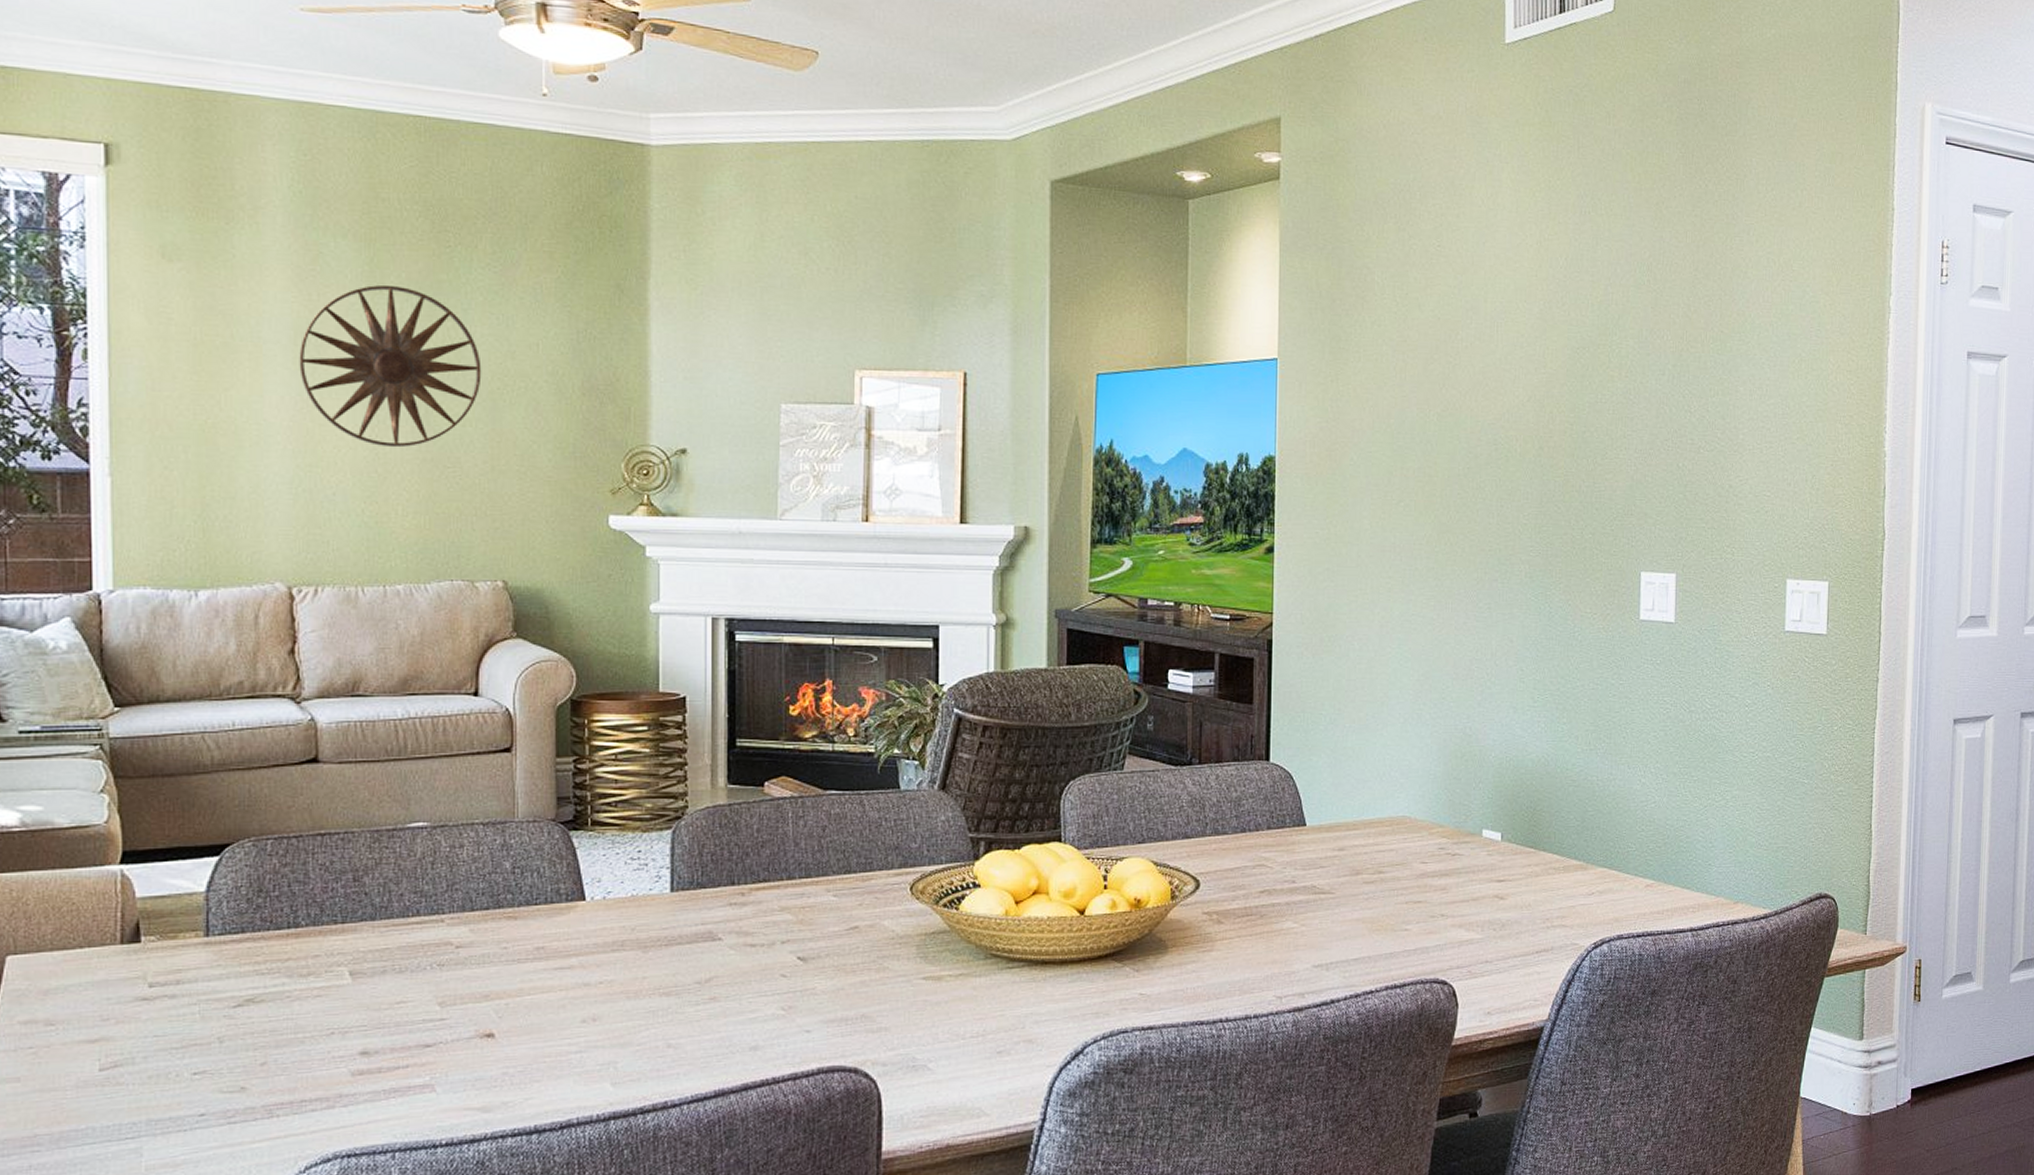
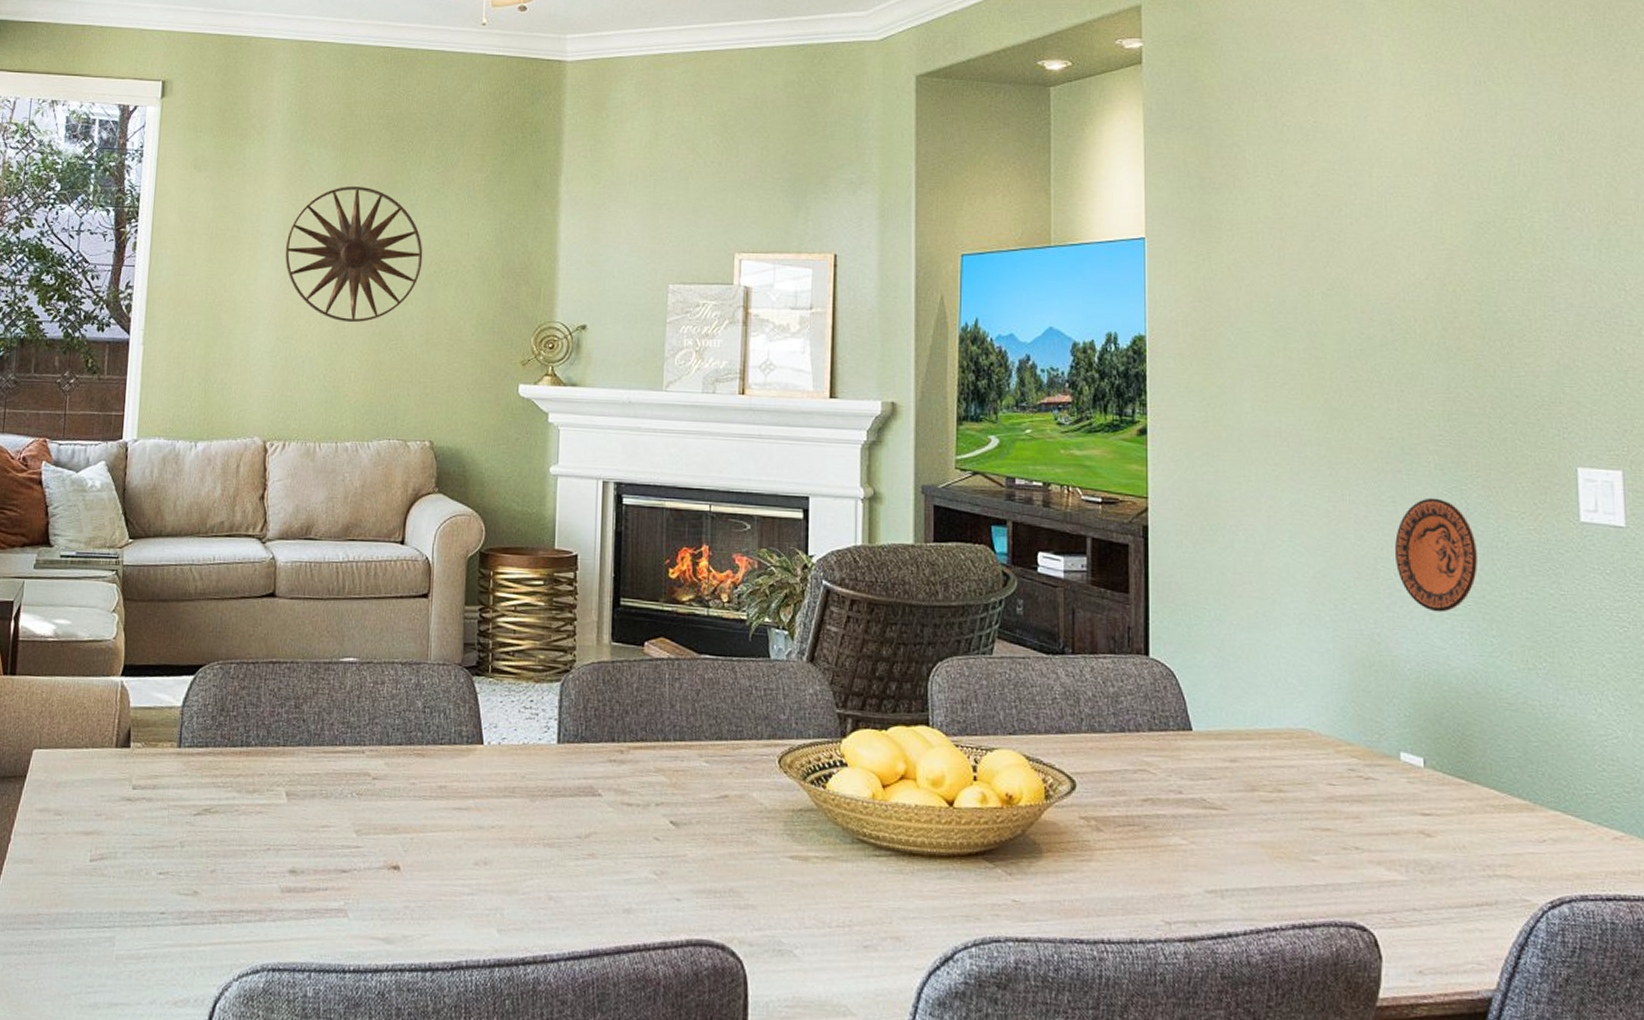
decorative plate: none [1487,603,1555,705] -> present [1394,497,1477,613]

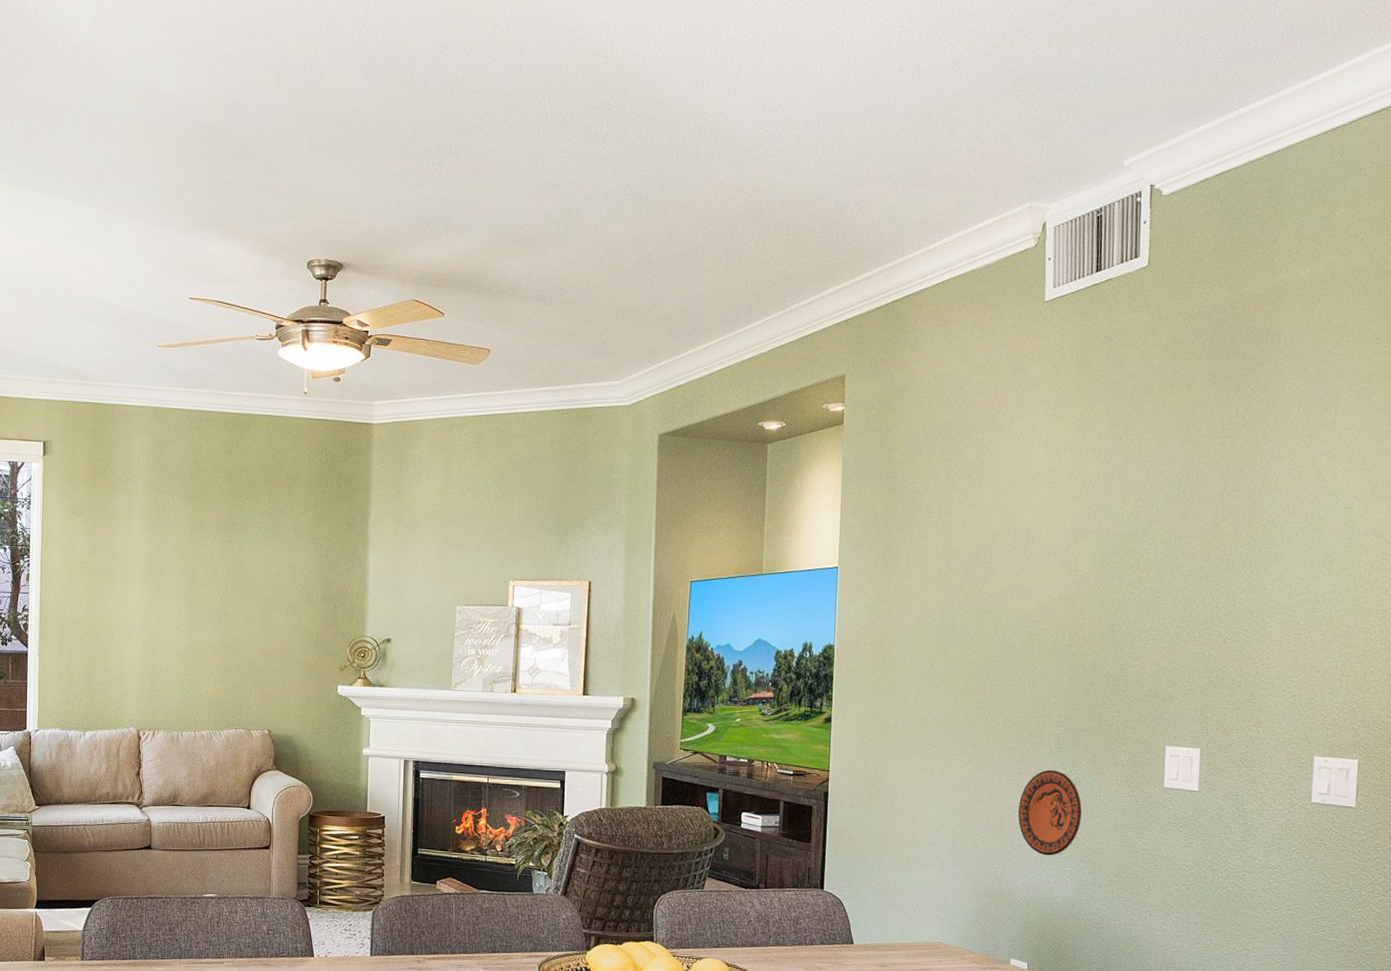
wall art: present [285,185,423,323] -> none [149,527,260,638]

